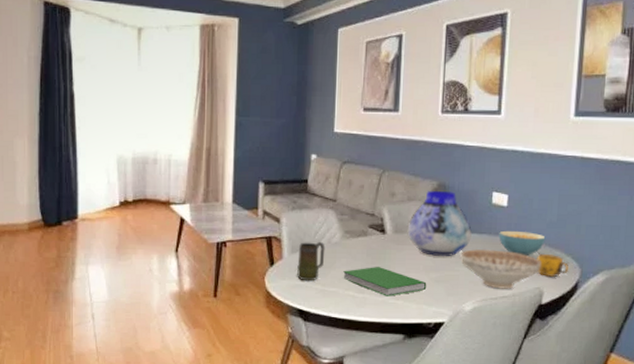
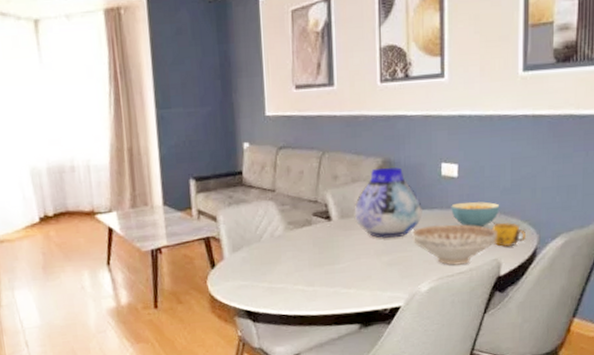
mug: present [297,242,325,281] -> none [240,237,269,280]
hardcover book: present [343,267,427,296] -> none [290,256,379,287]

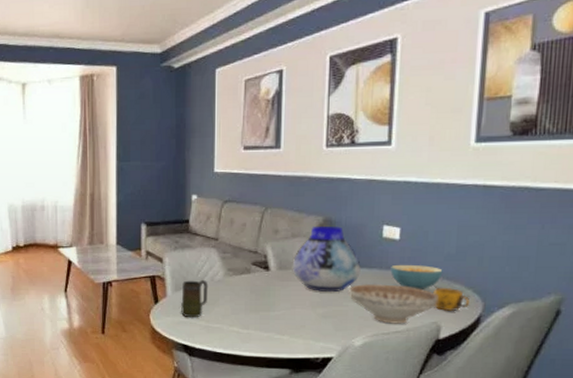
mug: none [240,237,269,280] -> present [181,280,209,318]

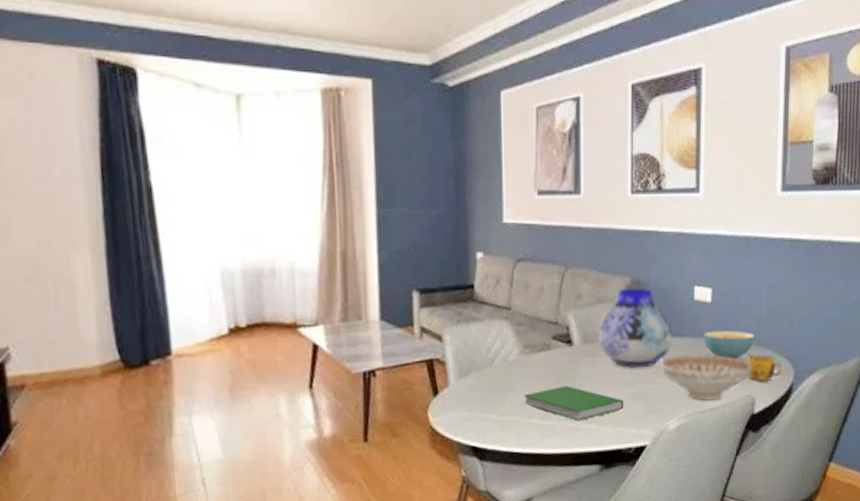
mug: present [181,280,209,318] -> none [467,361,501,411]
hardcover book: none [227,303,314,332] -> present [524,386,624,421]

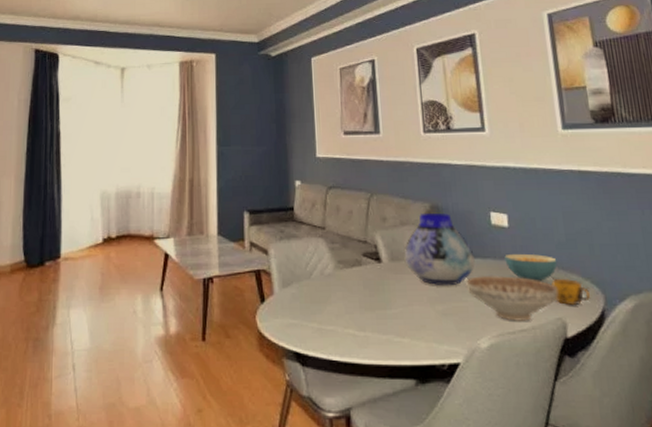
hardcover book: present [524,386,624,421] -> none [340,300,434,334]

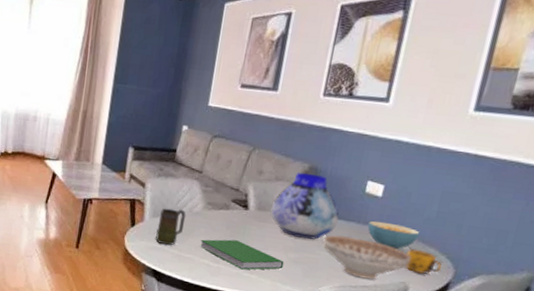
mug: none [290,274,319,319] -> present [155,208,186,246]
hardcover book: none [340,300,434,334] -> present [200,239,284,270]

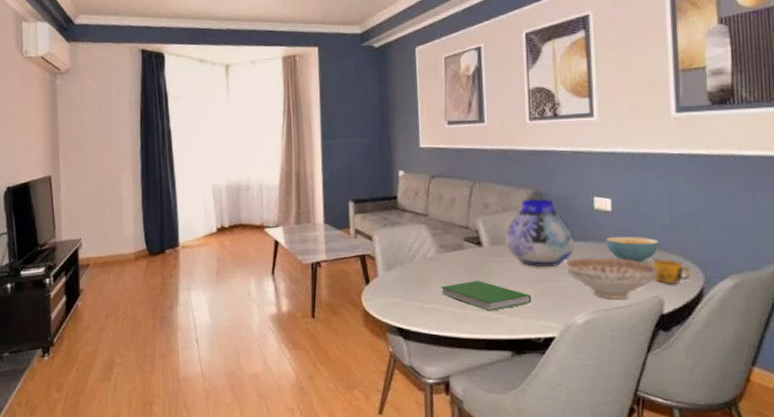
mug: present [155,208,186,246] -> none [393,258,421,299]

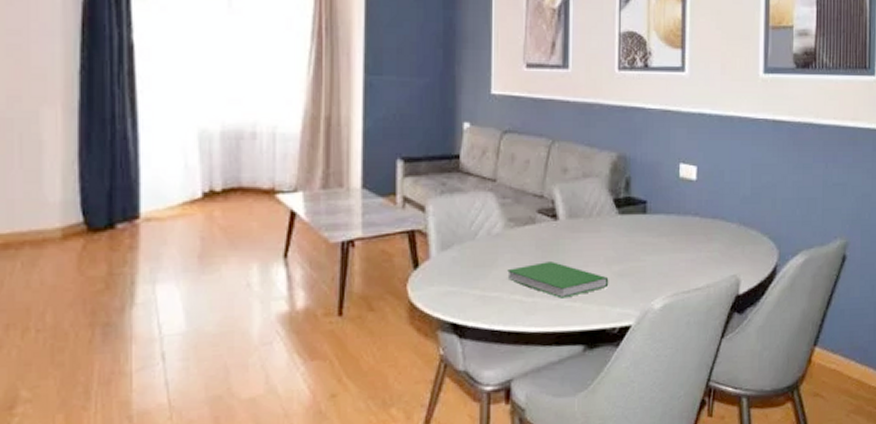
vase: present [505,199,576,268] -> none [583,163,658,245]
decorative bowl: present [564,256,658,299] -> none [645,232,737,280]
cereal bowl: present [605,236,659,263] -> none [688,208,740,239]
mug: present [652,259,691,285] -> none [731,234,767,263]

